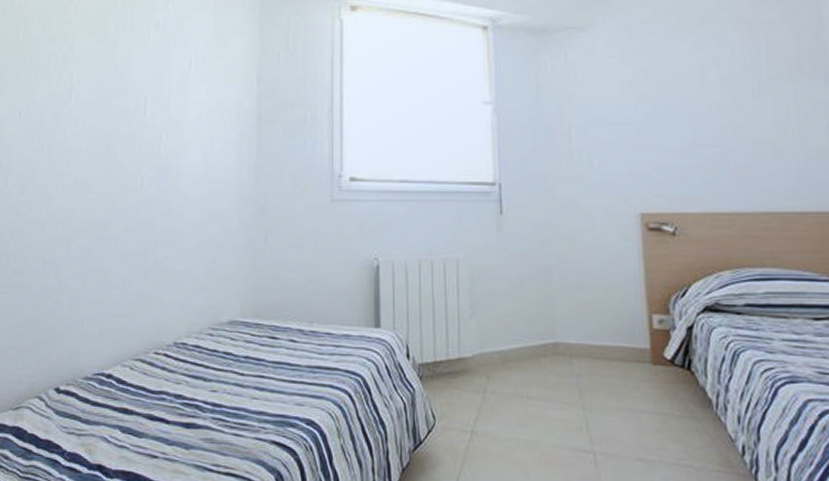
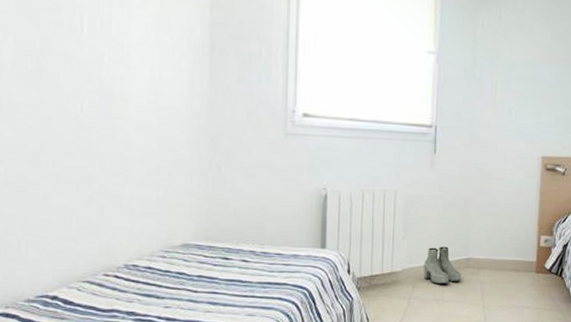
boots: none [499,327,549,376] -> present [423,246,461,285]

